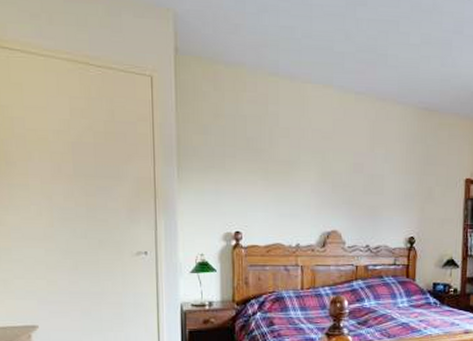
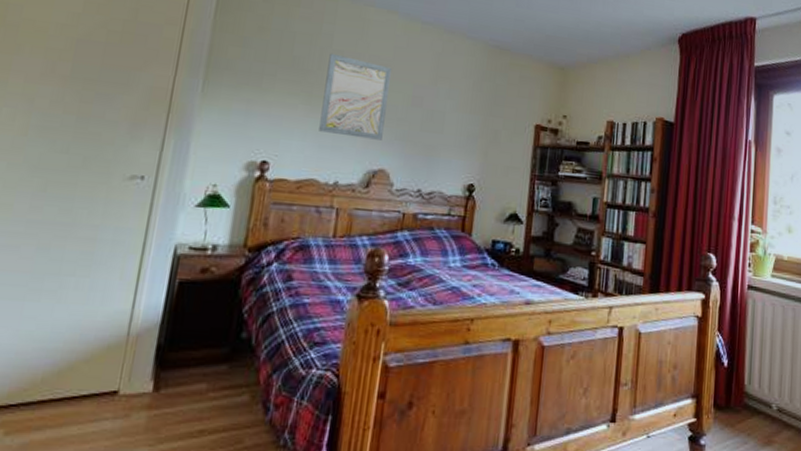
wall art: none [278,131,332,206] -> present [319,53,391,141]

